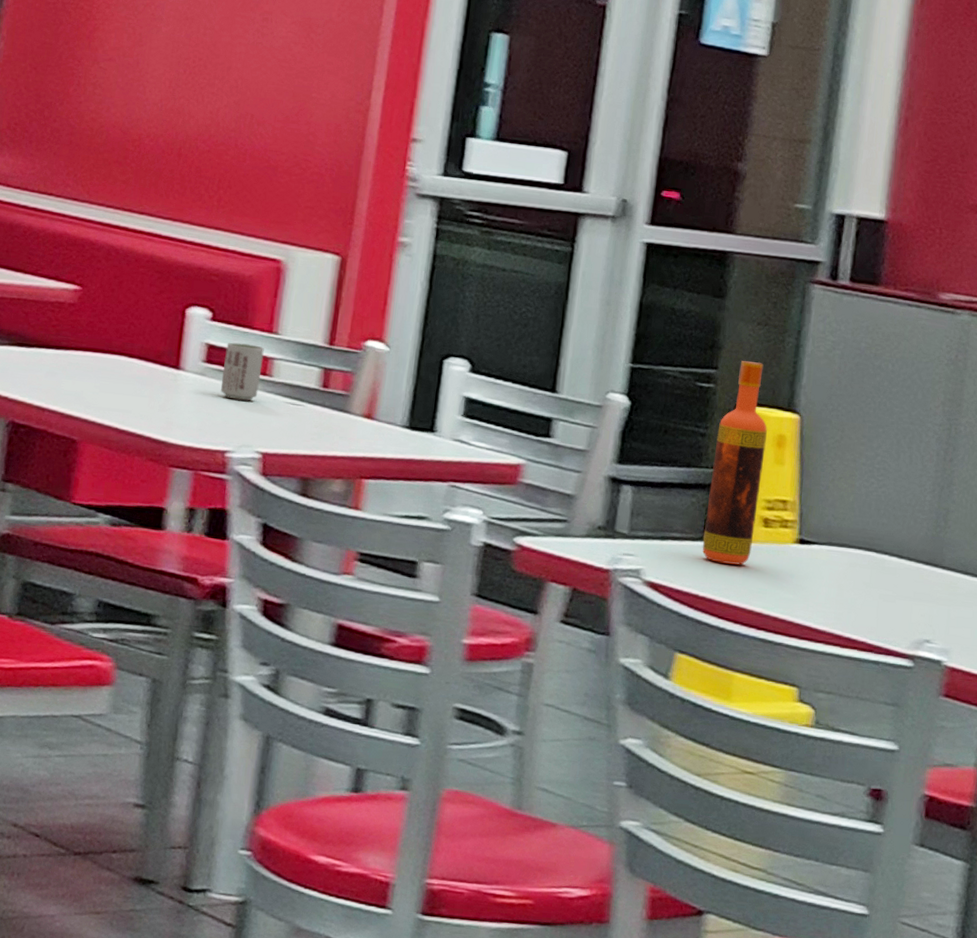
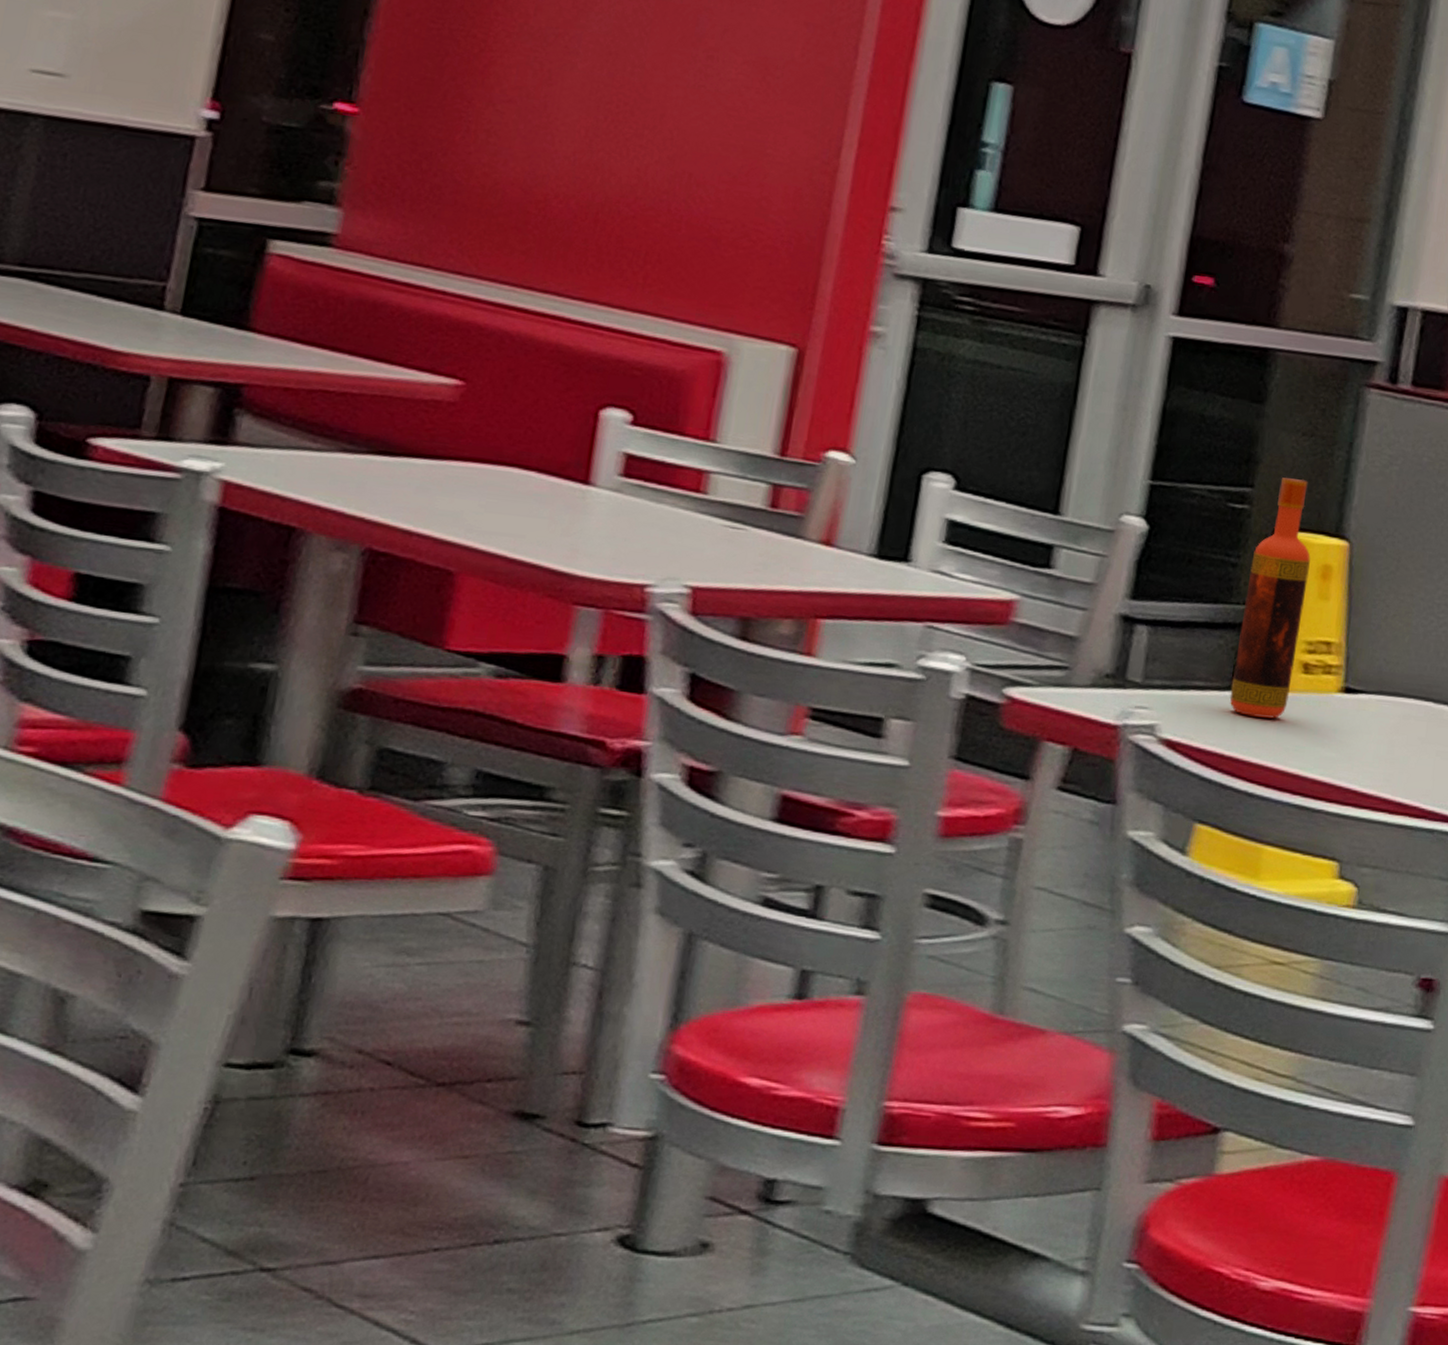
cup: present [220,342,264,401] -> none [640,451,698,524]

